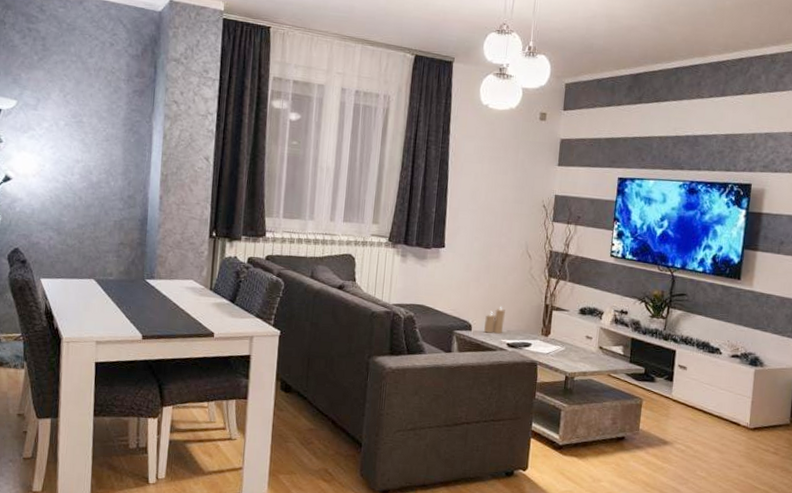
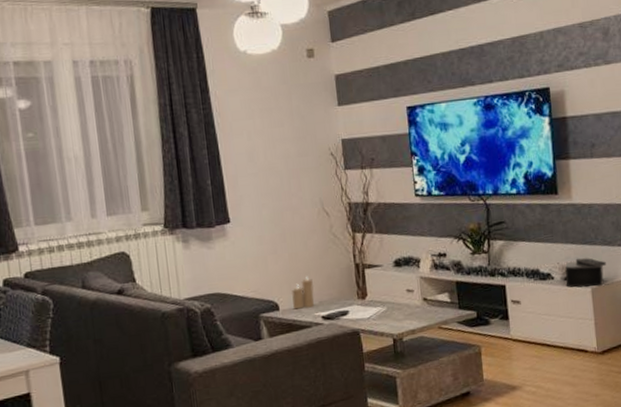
speaker: none [731,340,773,369] -> present [565,257,606,288]

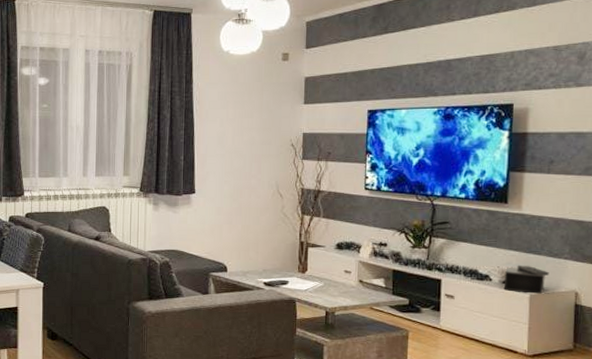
candle: present [292,276,314,309] -> none [240,246,260,274]

